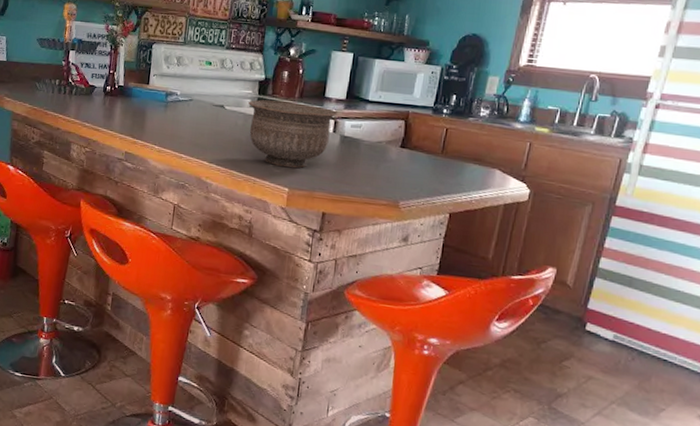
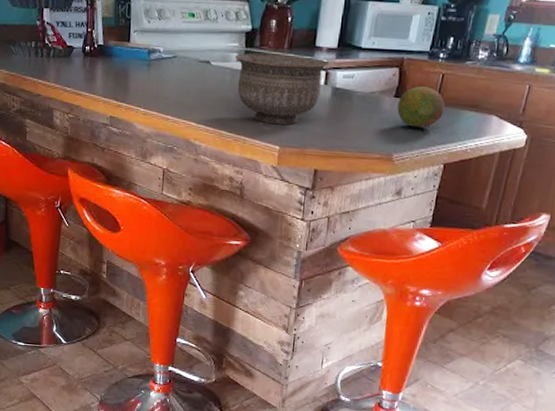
fruit: none [403,138,450,177] -> present [397,86,445,128]

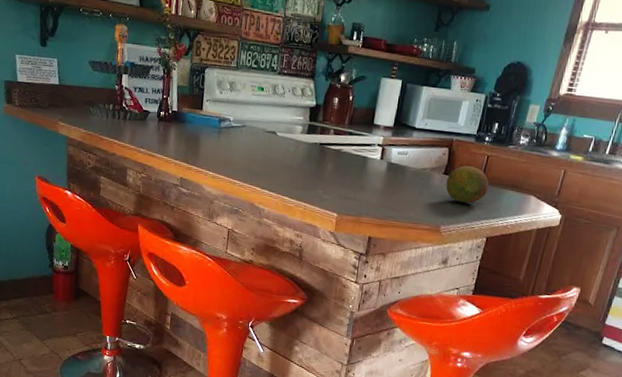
bowl: present [235,53,330,124] -> none [300,126,386,194]

